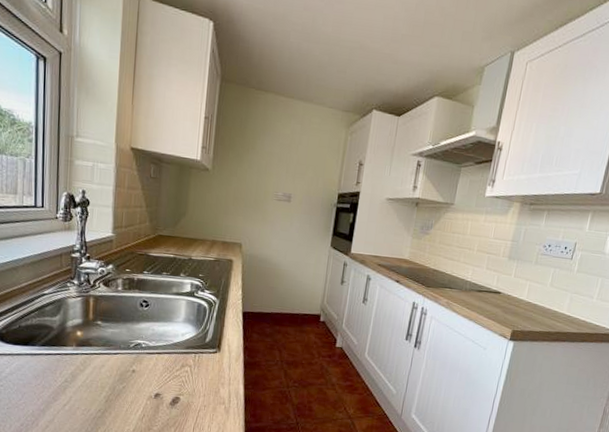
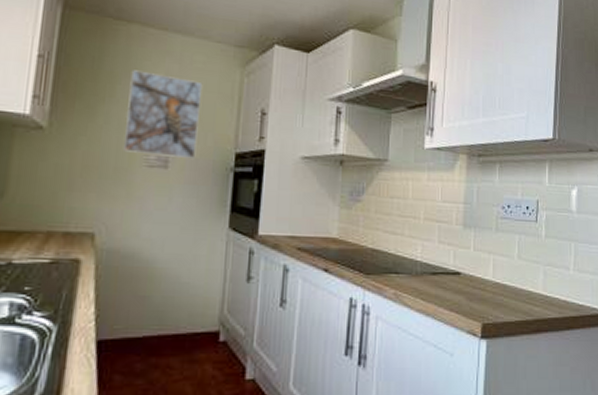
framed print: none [260,129,318,196] -> present [122,70,203,158]

